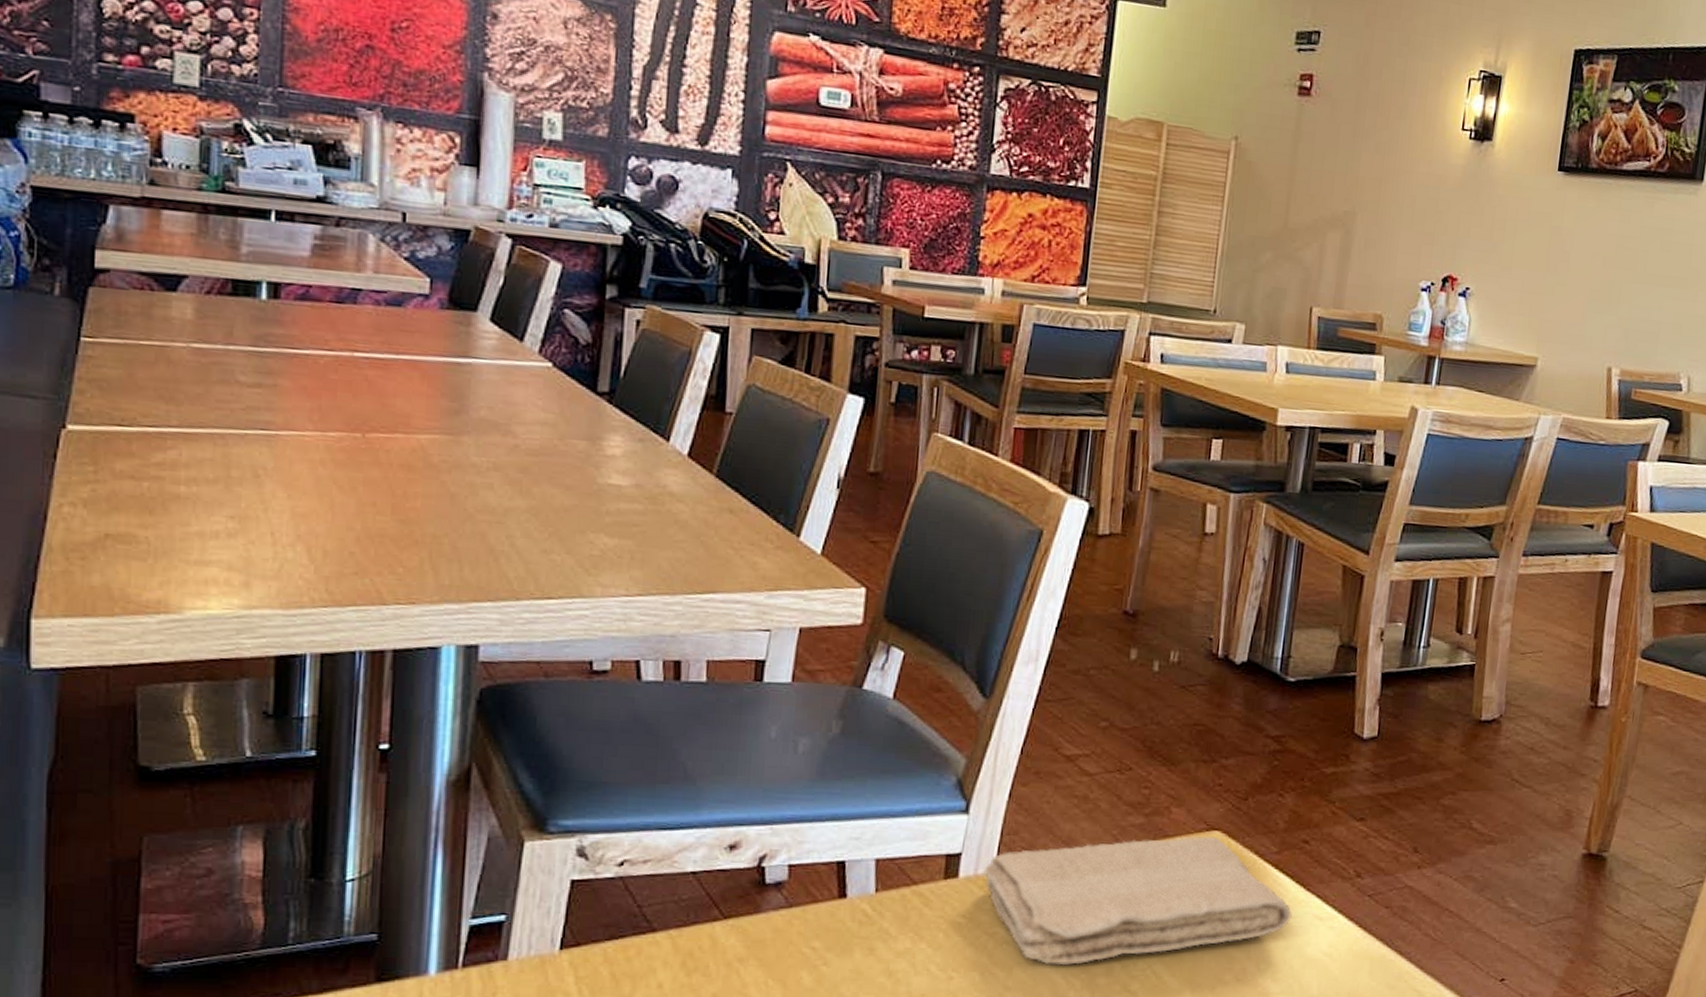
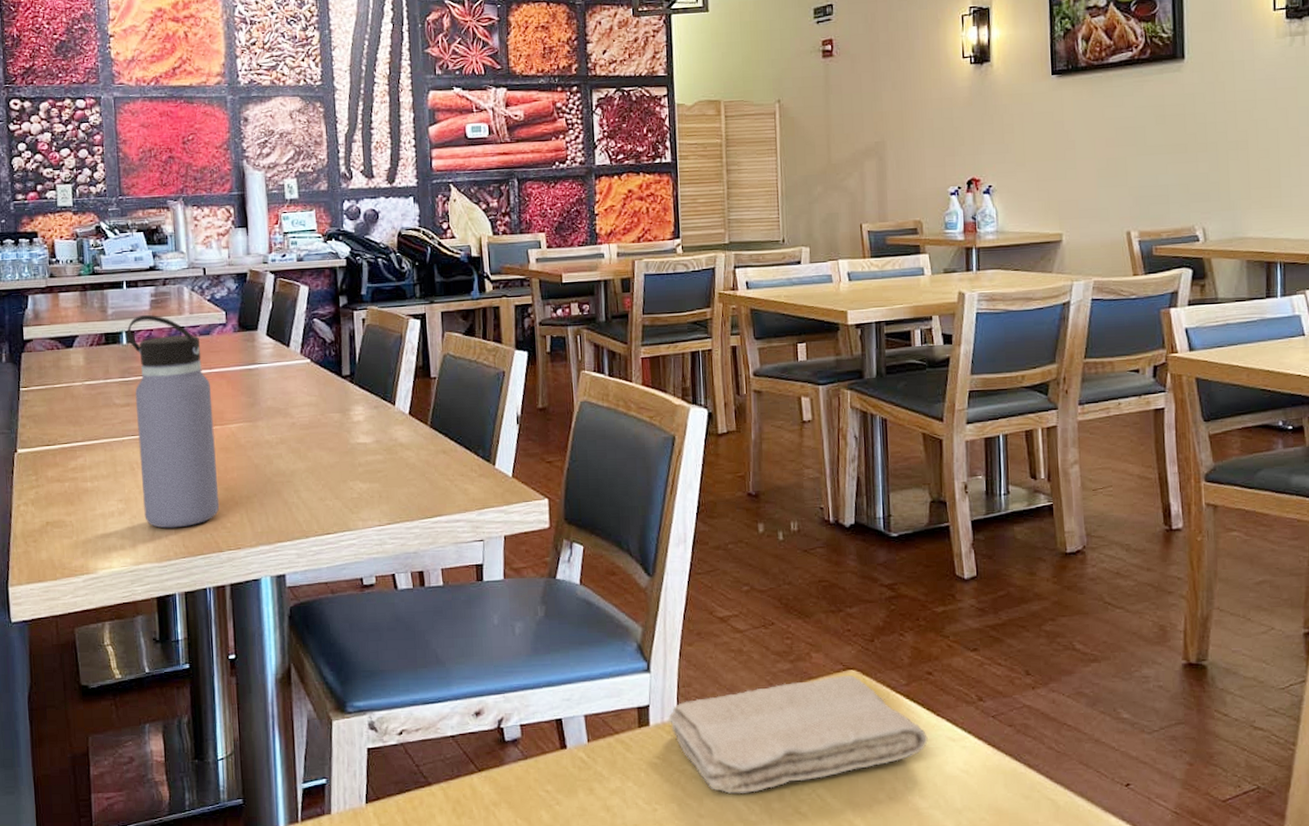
water bottle: none [268,263,396,566] -> present [126,315,220,529]

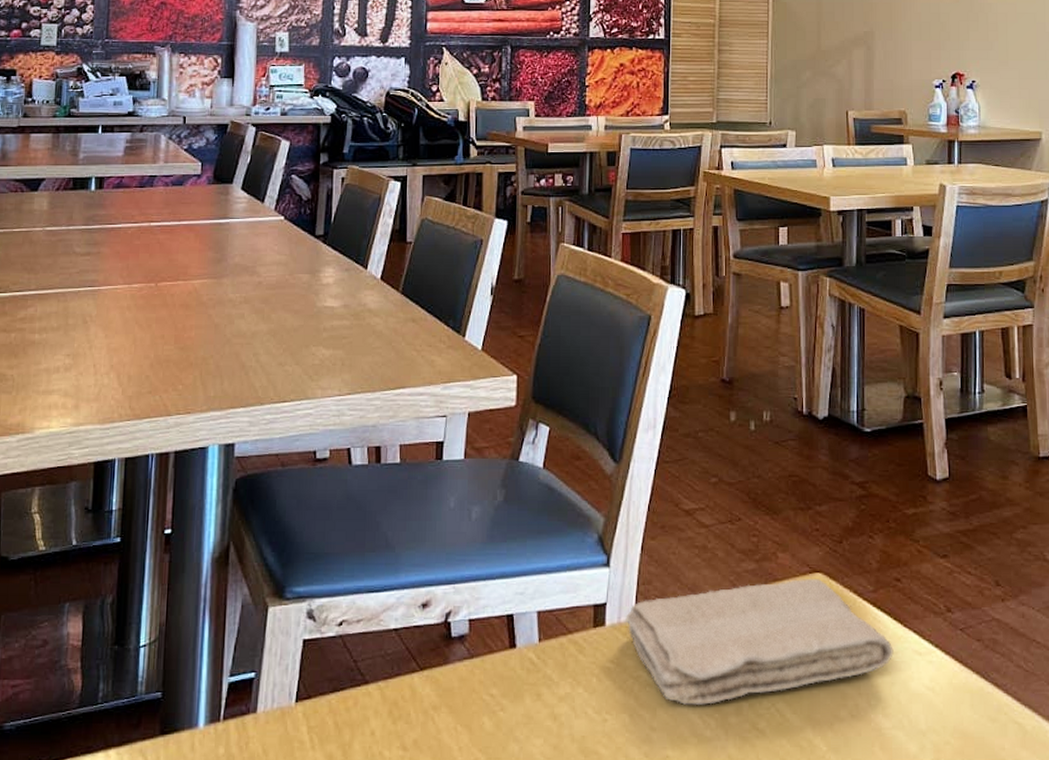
water bottle: present [126,315,220,529] -> none [91,162,178,388]

